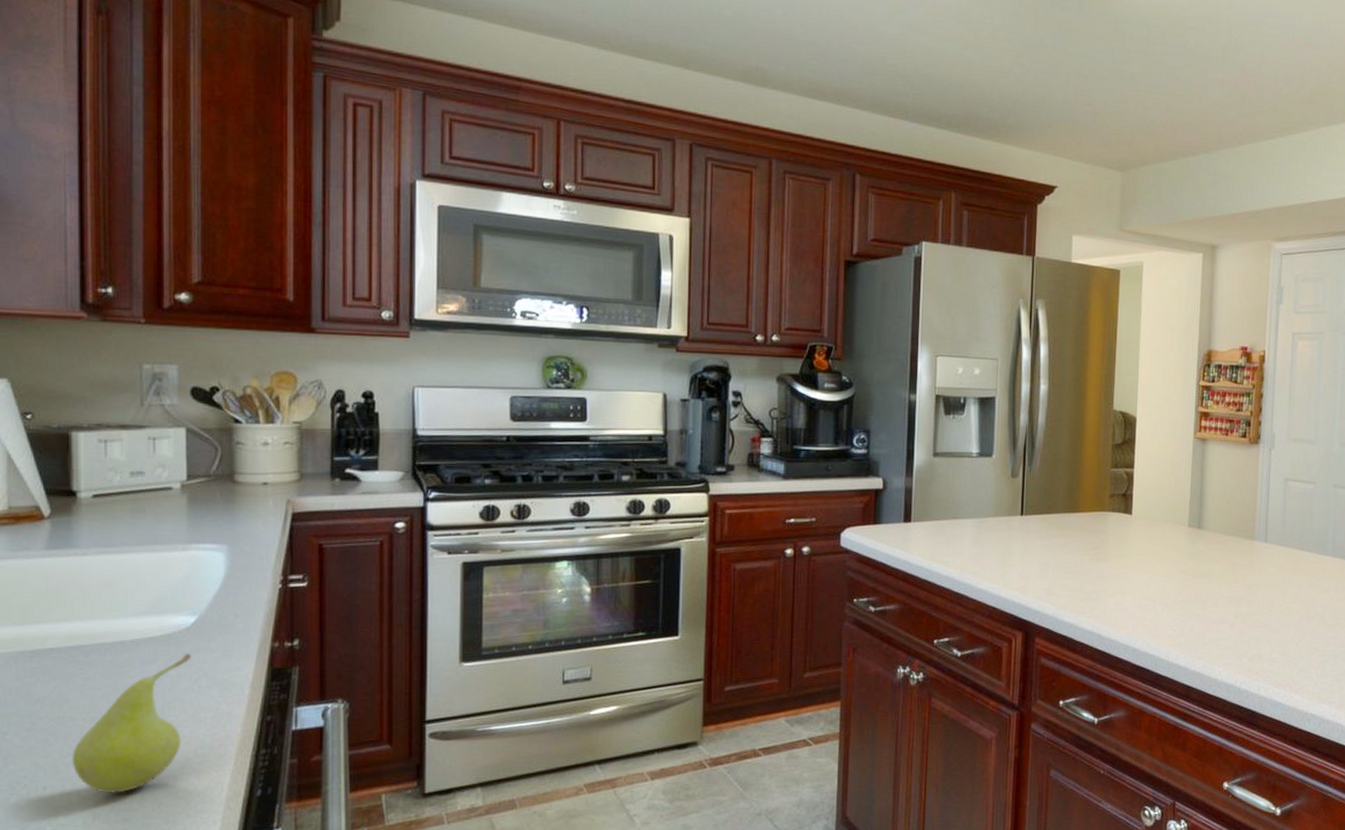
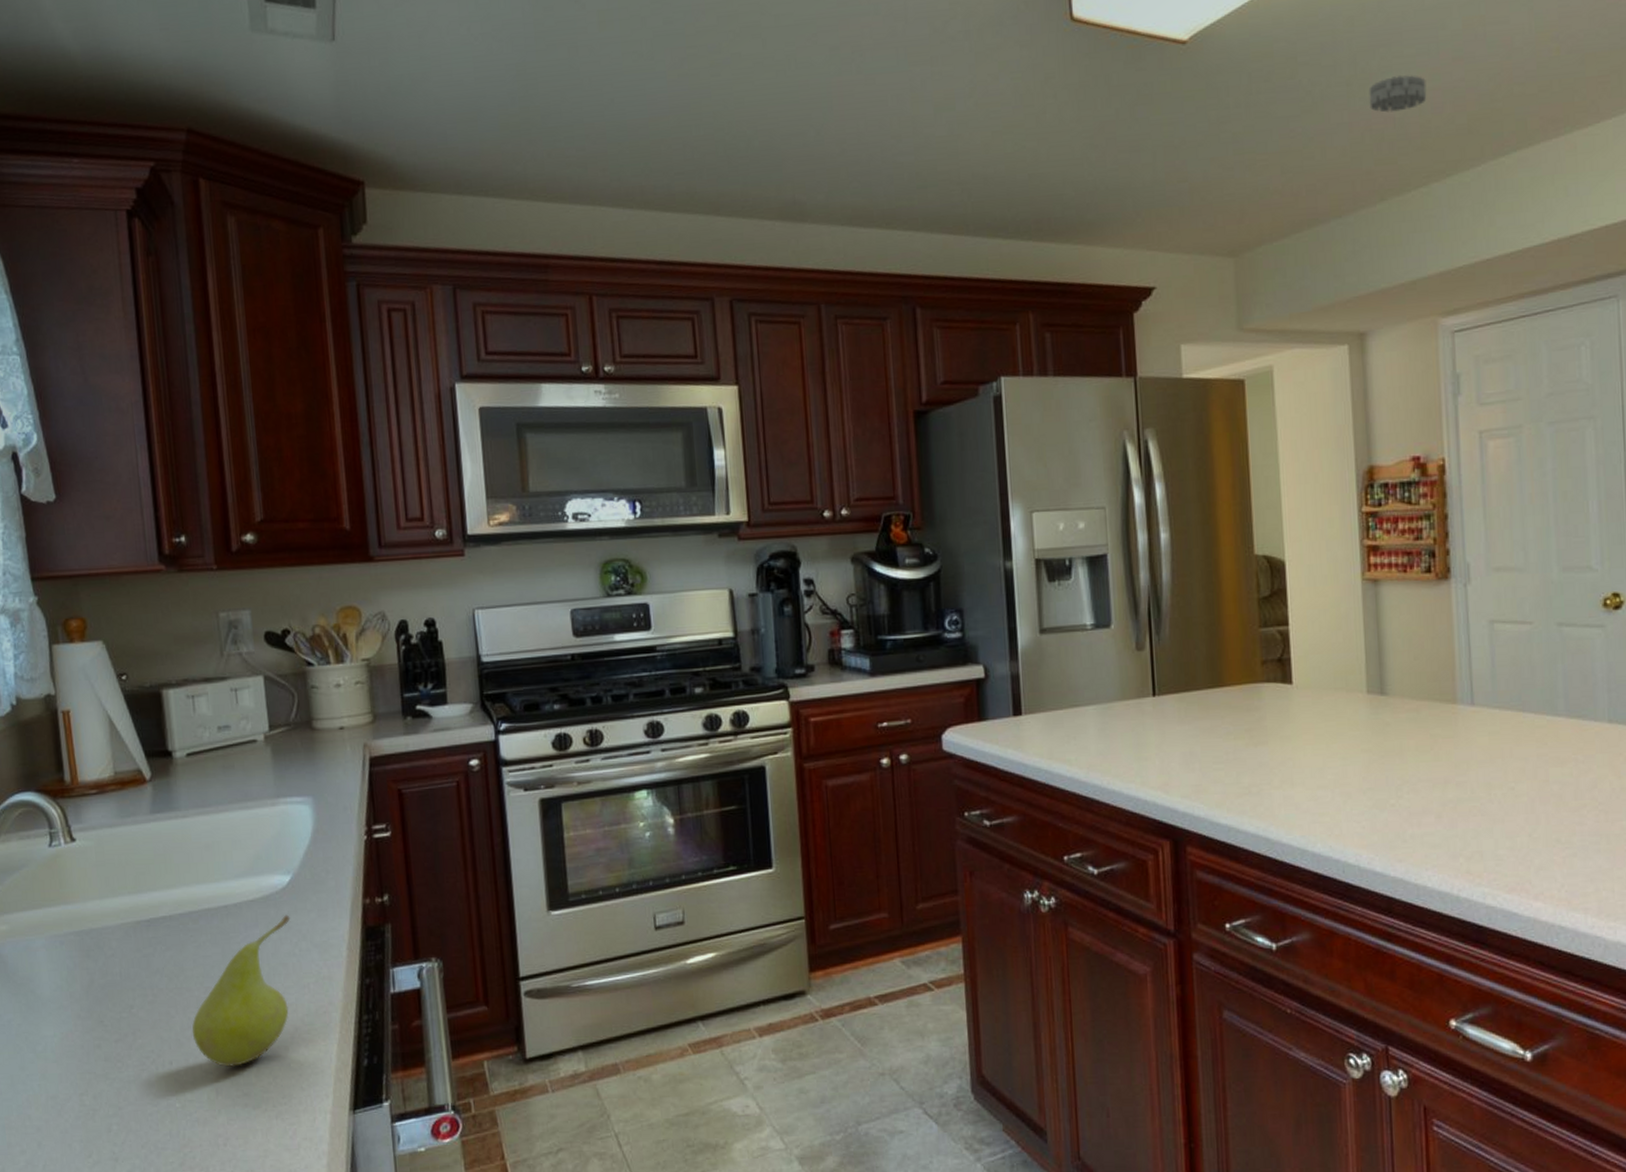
smoke detector: none [1238,50,1282,78] -> present [1368,75,1427,113]

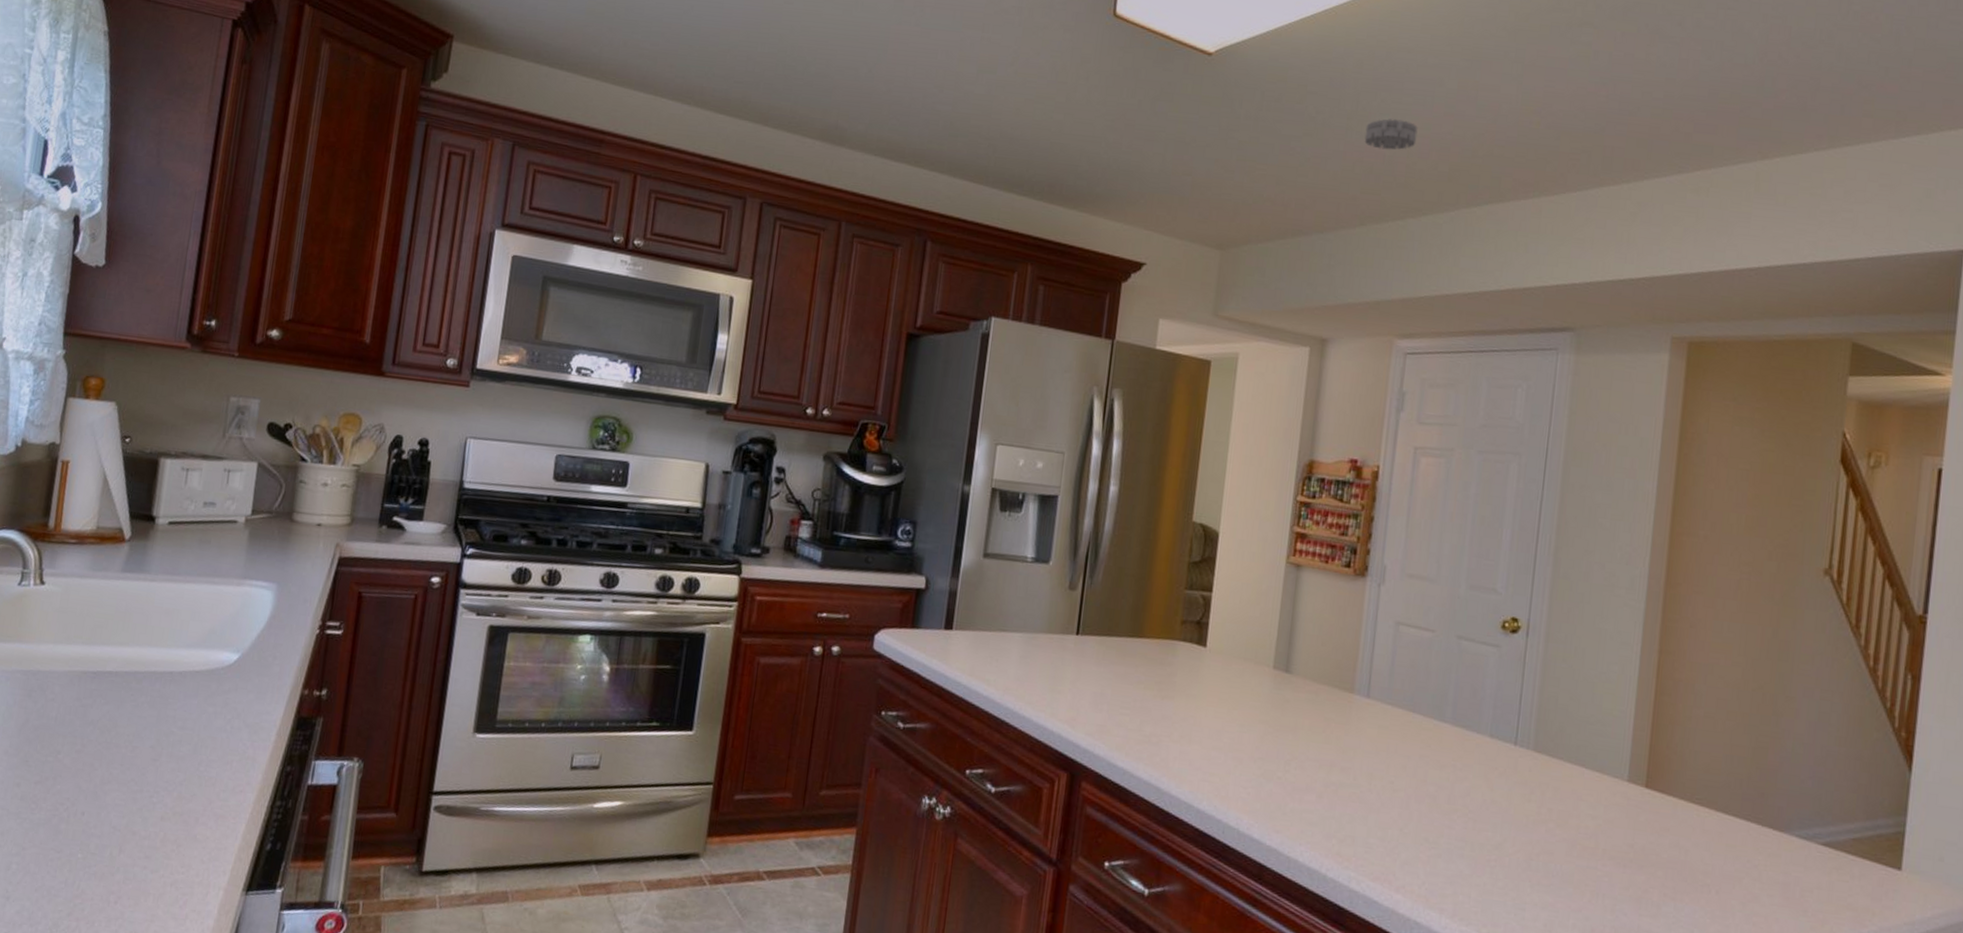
fruit: present [192,915,291,1067] -> none [110,691,230,829]

